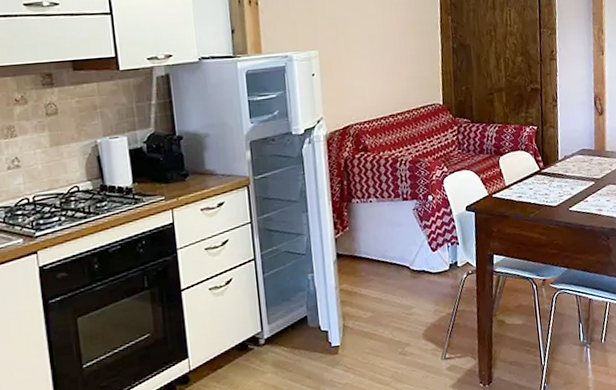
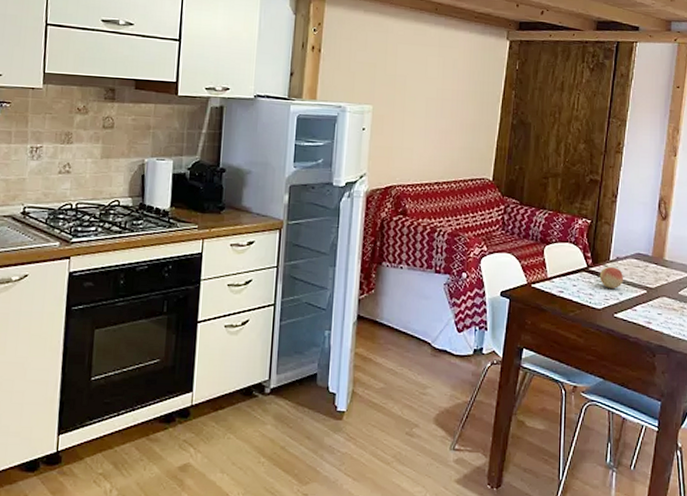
fruit: none [551,165,574,186] -> present [599,266,624,289]

